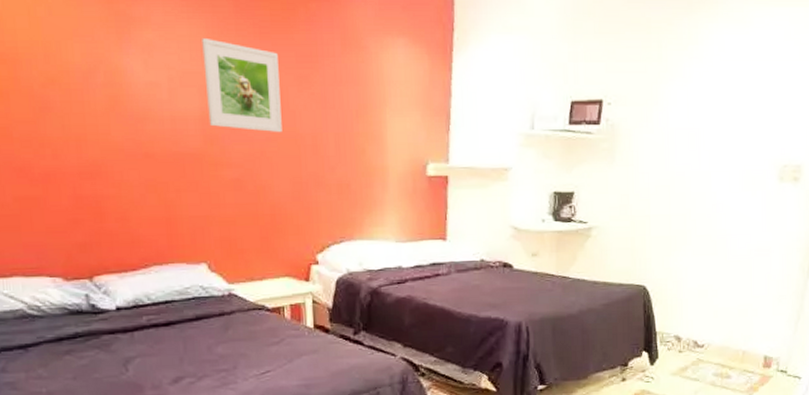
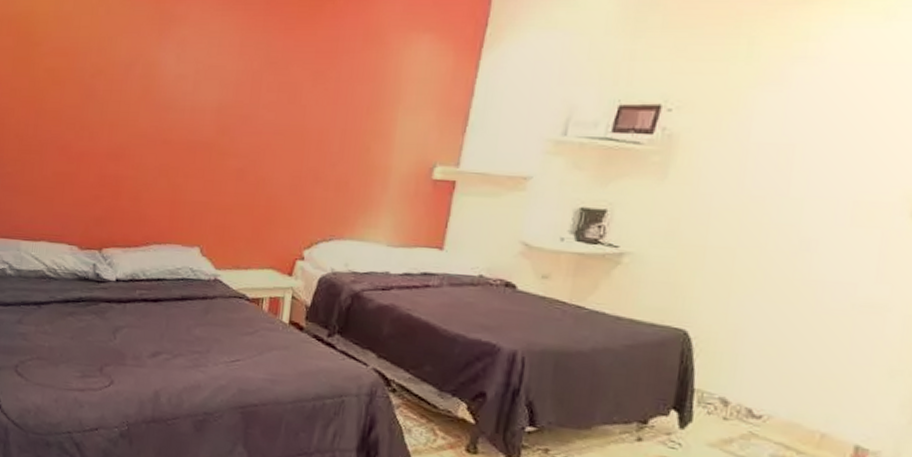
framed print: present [202,37,282,133] -> none [224,33,299,127]

